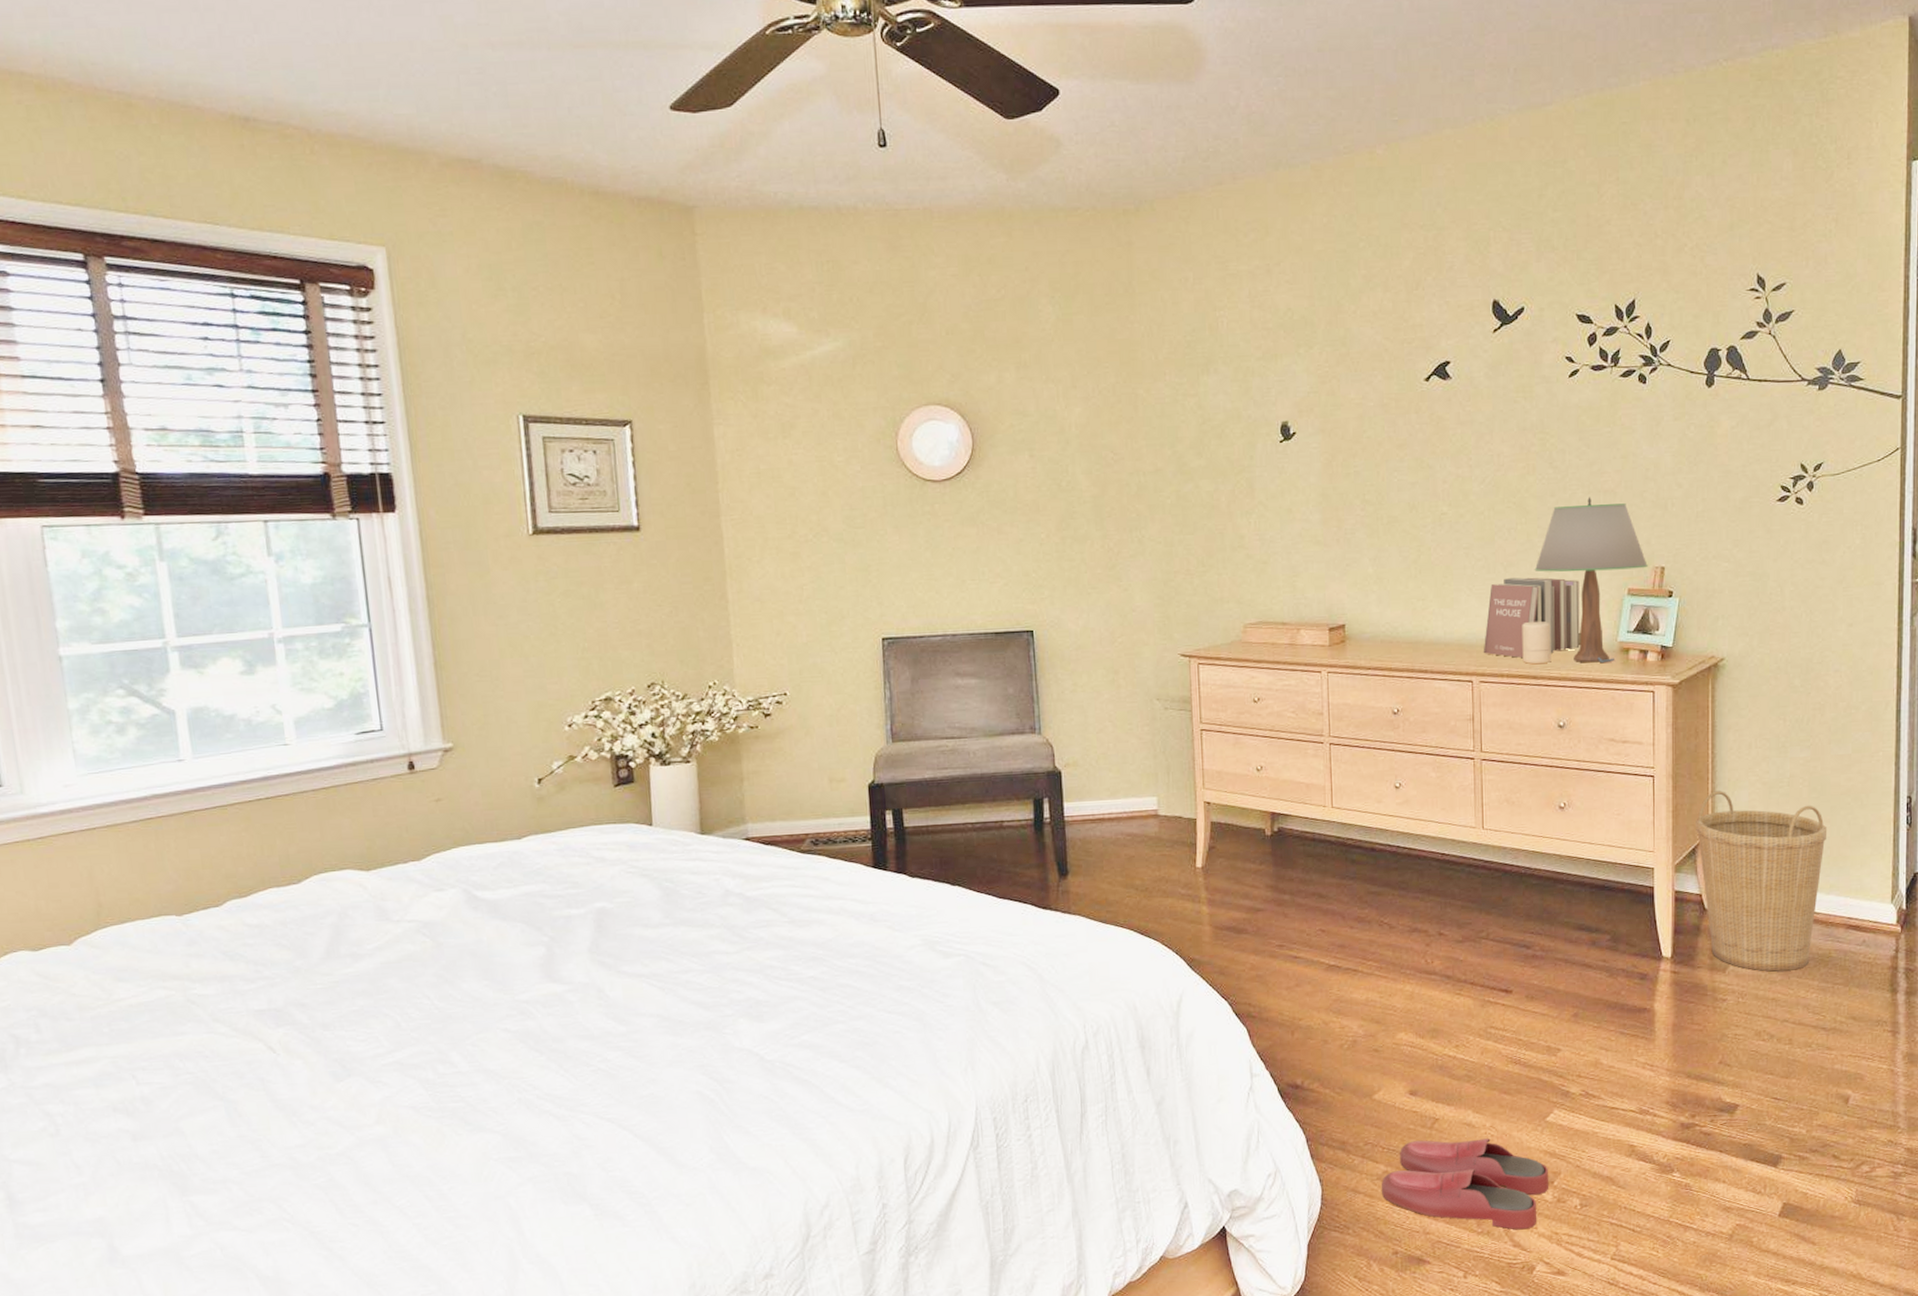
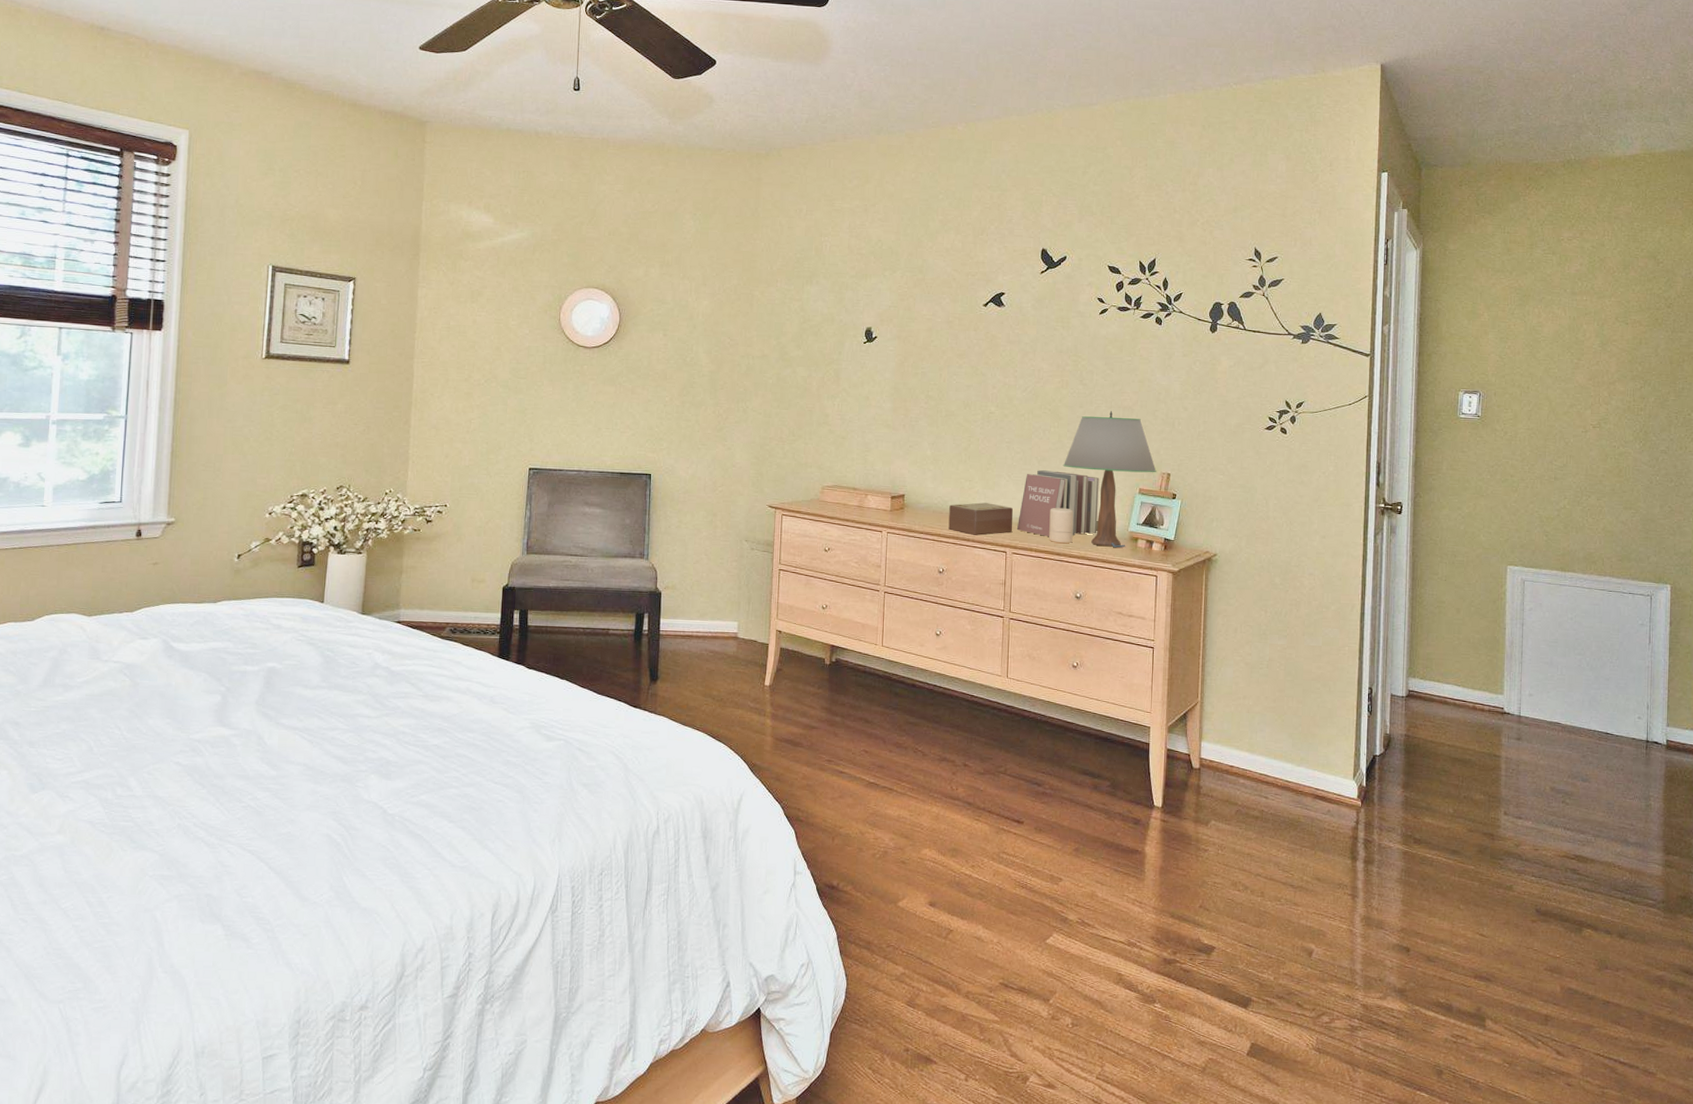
slippers: present [1381,1138,1549,1230] -> none [898,948,1046,1041]
jewelry box: none [1400,624,1478,665] -> present [948,502,1013,536]
basket: present [1696,791,1828,972] -> none [1187,666,1300,830]

